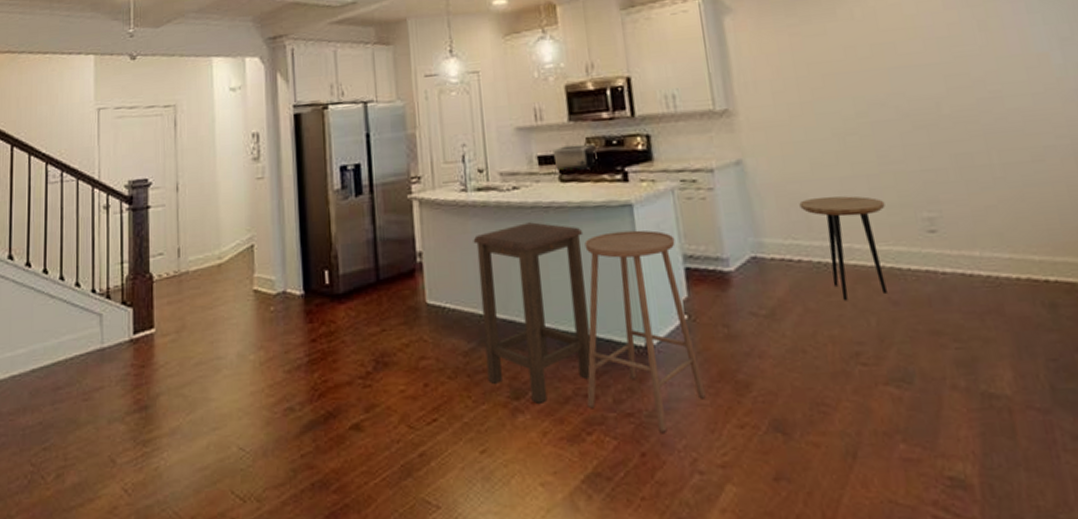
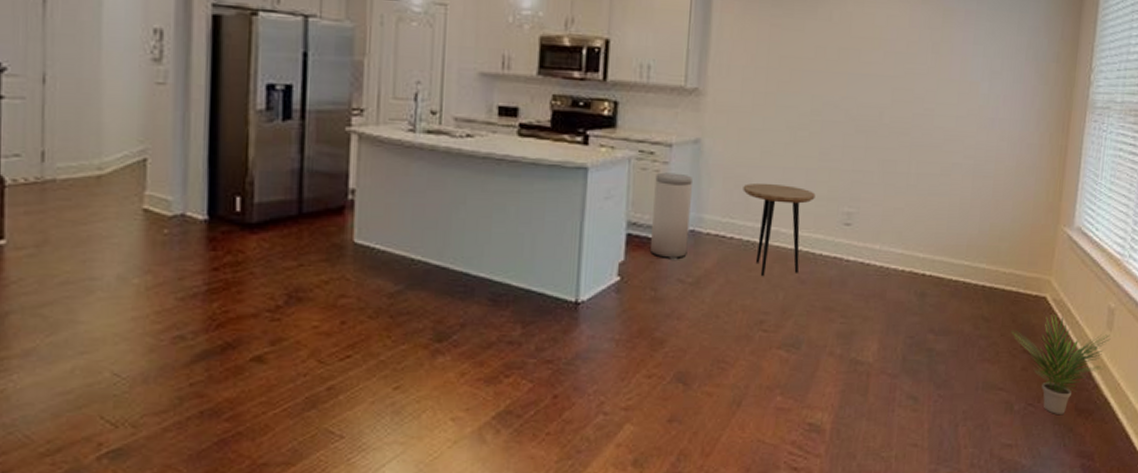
bar stool: present [473,222,591,404] -> none [411,172,534,347]
toaster: present [553,143,598,170] -> none [515,100,561,127]
stool: present [584,230,706,432] -> none [510,192,623,378]
pedal bin: none [702,198,754,293] -> present [650,172,692,261]

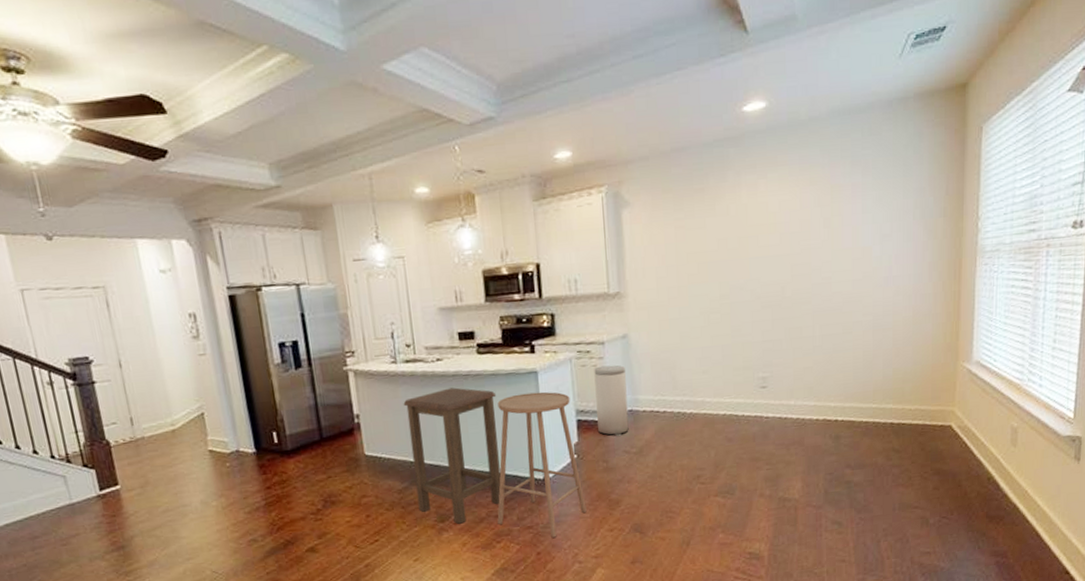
bar stool: none [411,172,534,347] -> present [403,387,501,524]
stool: none [510,192,623,378] -> present [497,392,587,538]
side table: present [743,183,816,277] -> none [669,361,733,440]
potted plant: present [1011,313,1111,414] -> none [921,438,1016,523]

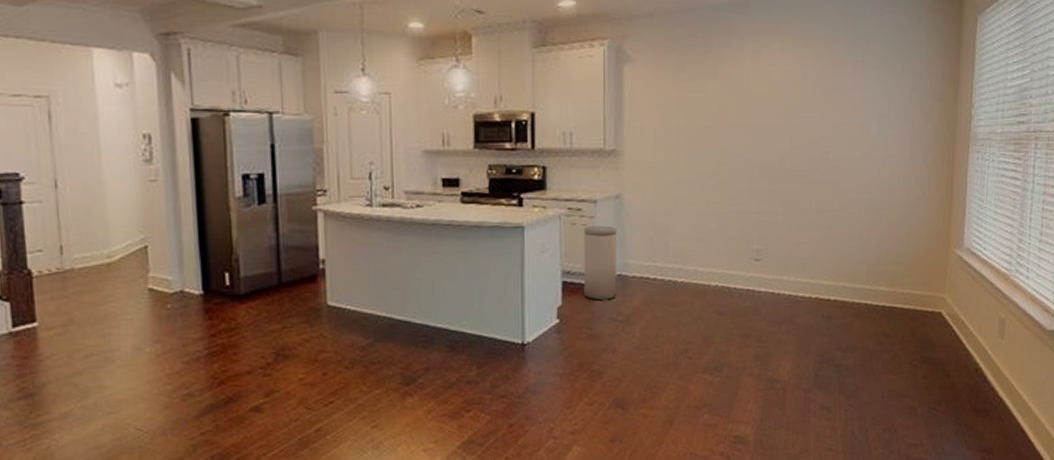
bar stool: present [403,387,501,524] -> none [375,237,478,388]
stool: present [497,392,587,538] -> none [468,248,566,409]

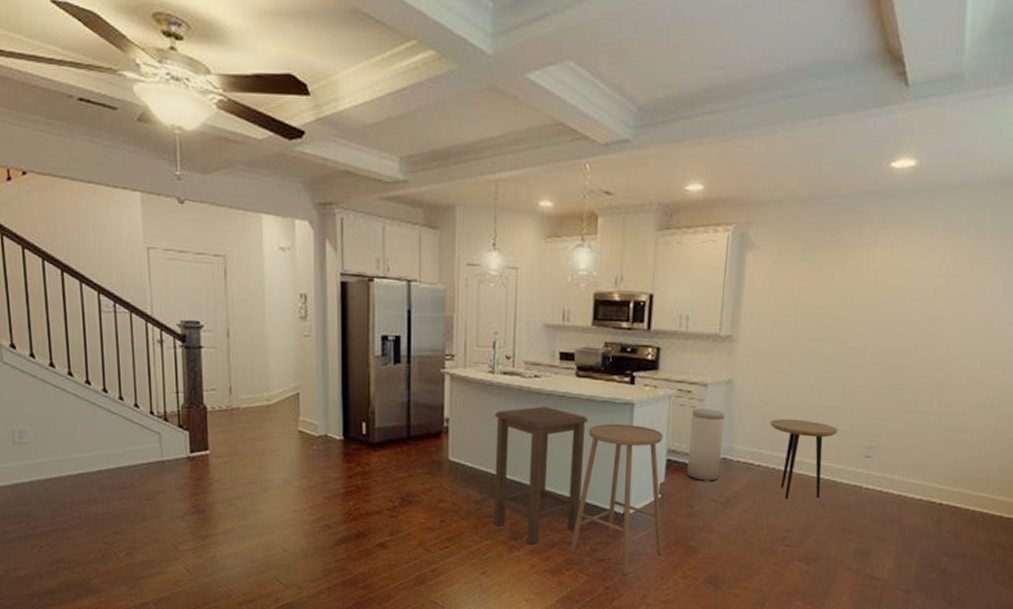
bar stool: none [375,237,478,388] -> present [493,406,589,545]
toaster: none [457,171,497,194] -> present [573,346,612,369]
stool: none [468,248,566,409] -> present [570,423,663,575]
side table: none [662,228,727,311] -> present [770,418,838,500]

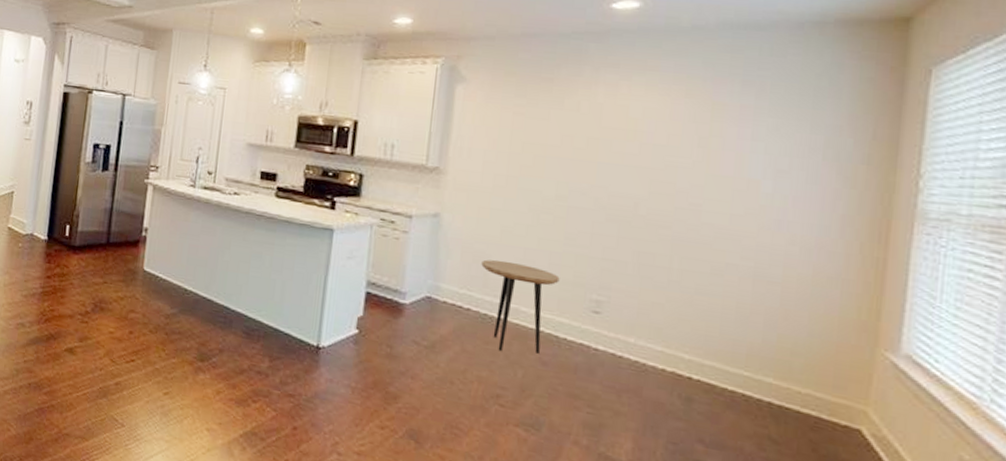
bar stool: present [493,406,589,545] -> none [181,224,286,369]
stool: present [570,423,663,575] -> none [258,247,363,416]
toaster: present [573,346,612,369] -> none [274,167,313,192]
pedal bin: present [687,408,725,484] -> none [388,240,431,324]

